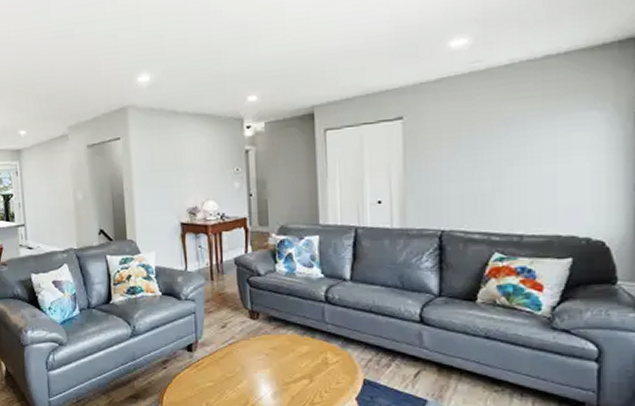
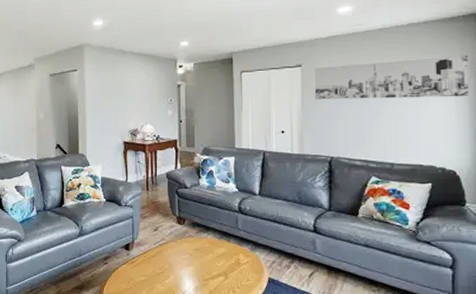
wall art: none [419,92,624,160] -> present [314,55,468,100]

